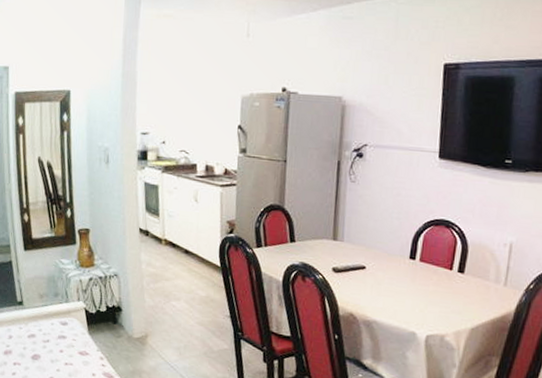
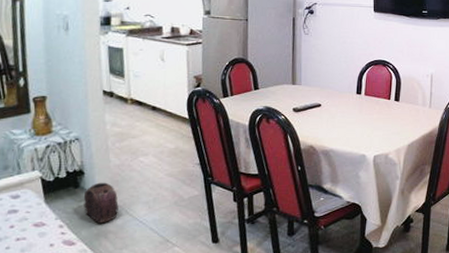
bag: none [121,321,152,362] -> present [83,182,119,223]

